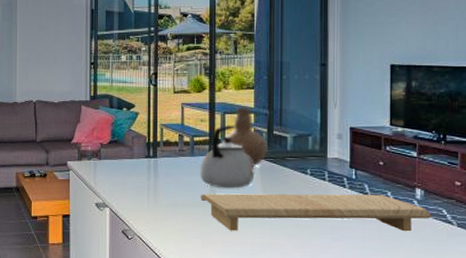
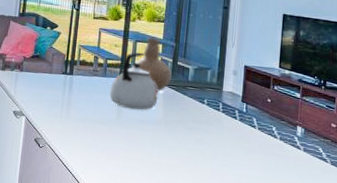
cutting board: present [201,193,432,232] -> none [108,112,310,165]

